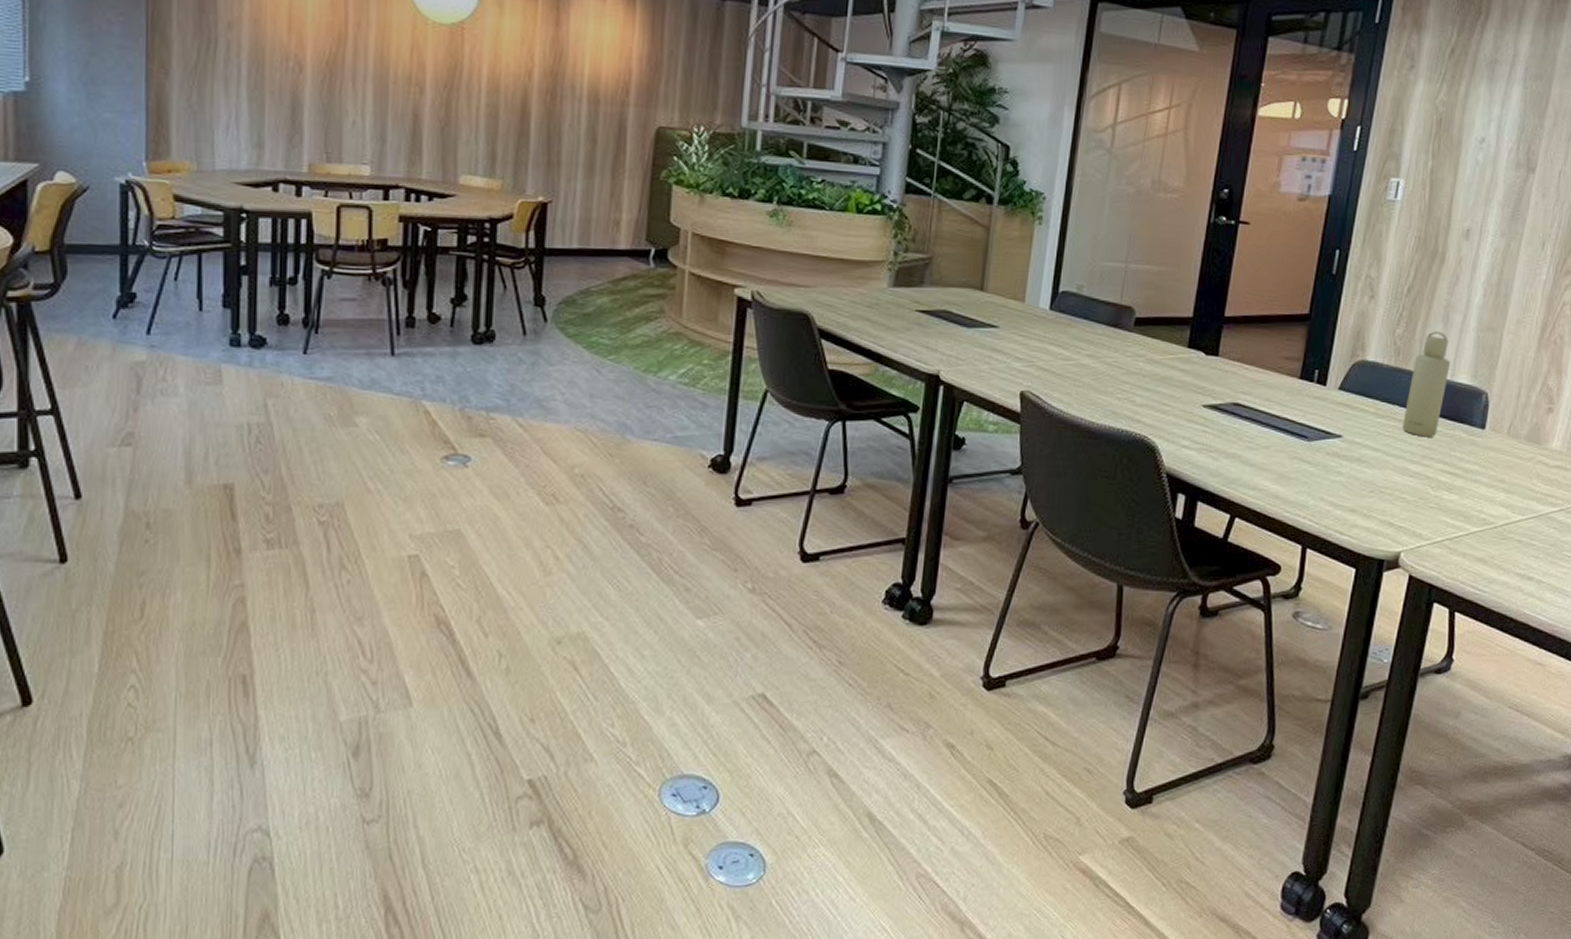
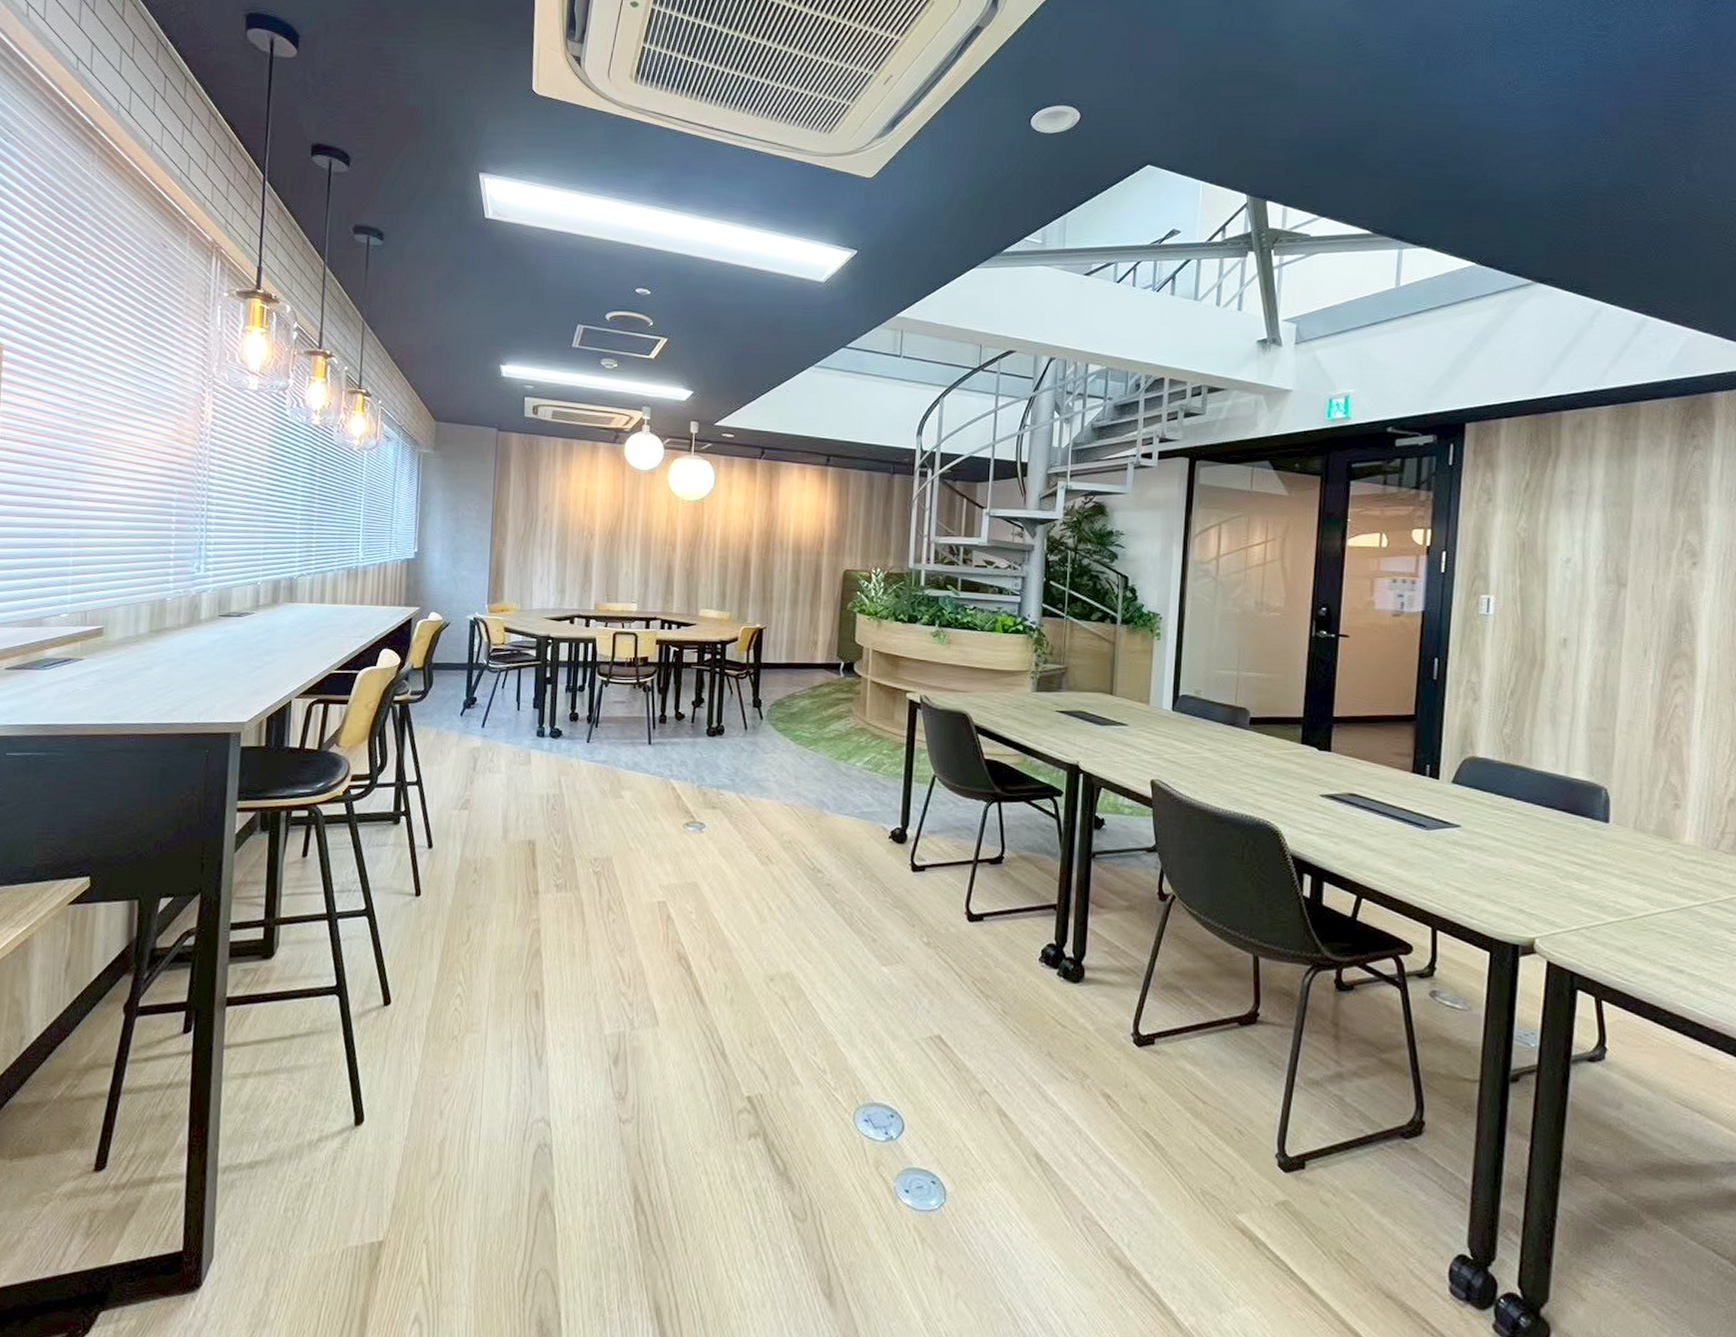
bottle: present [1402,331,1451,437] -> none [1521,730,1564,829]

